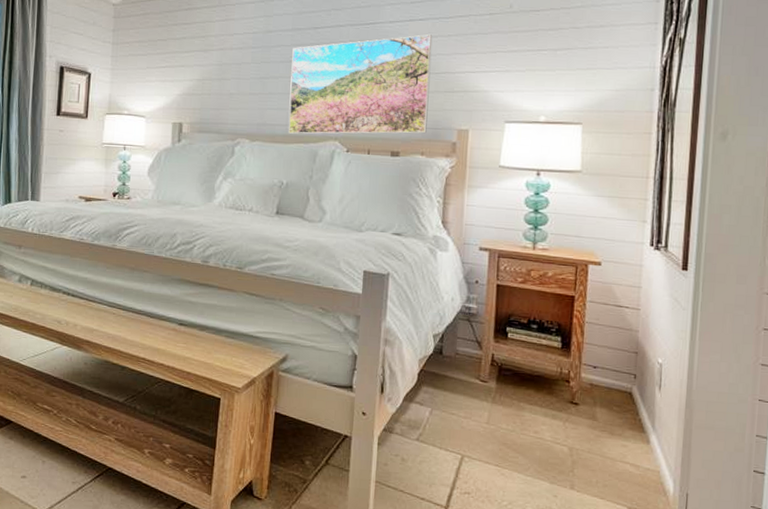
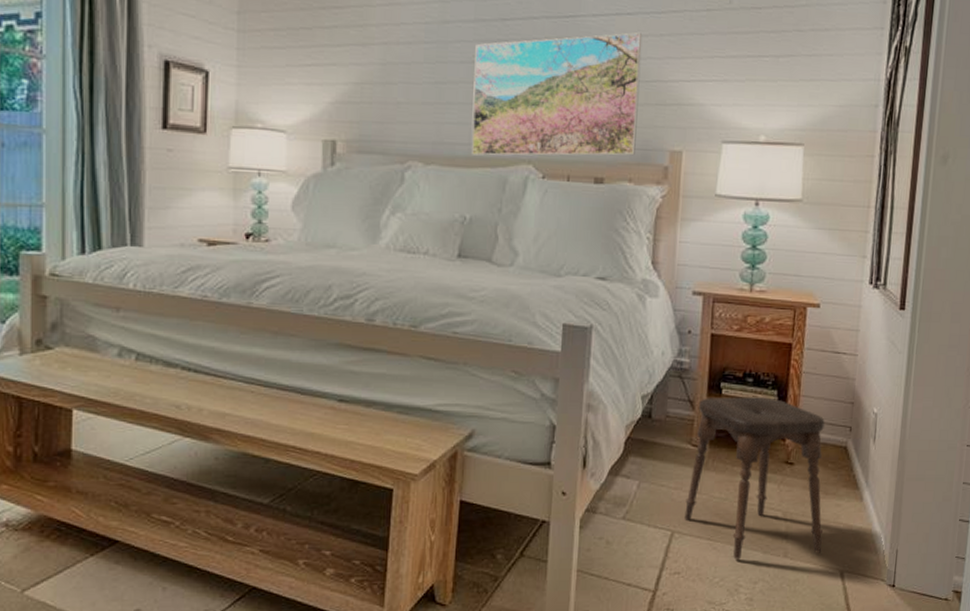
stool: none [473,340,610,489] -> present [684,397,825,560]

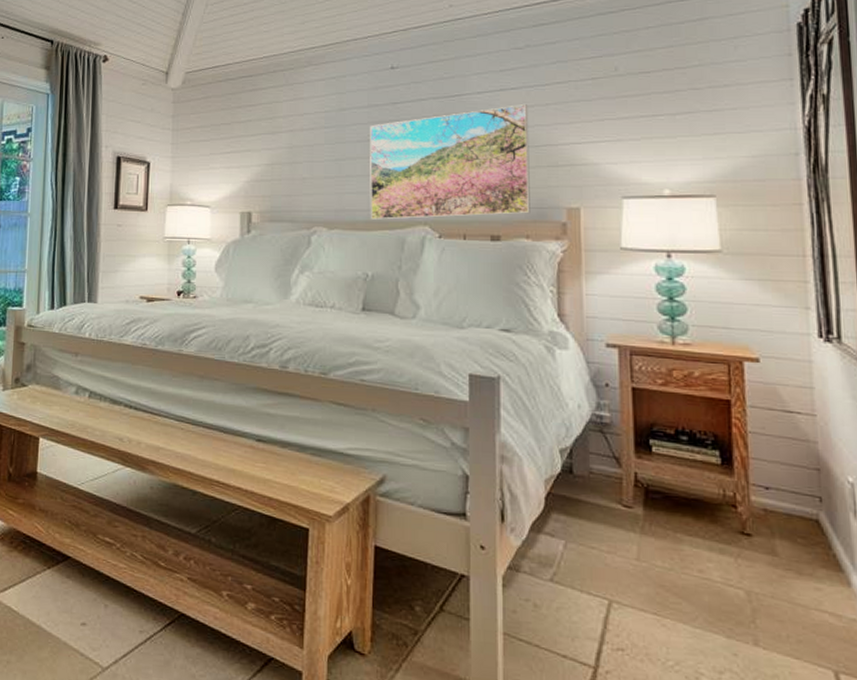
stool: present [684,397,825,560] -> none [622,455,805,646]

